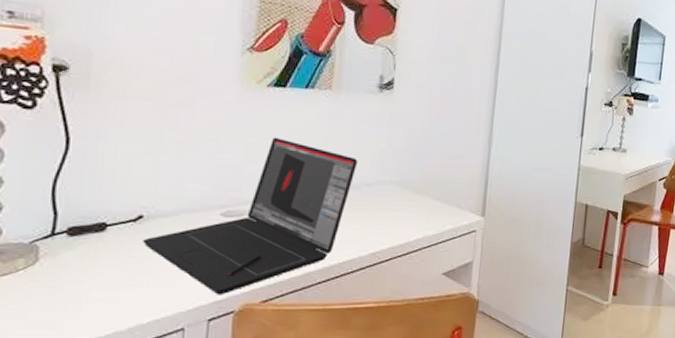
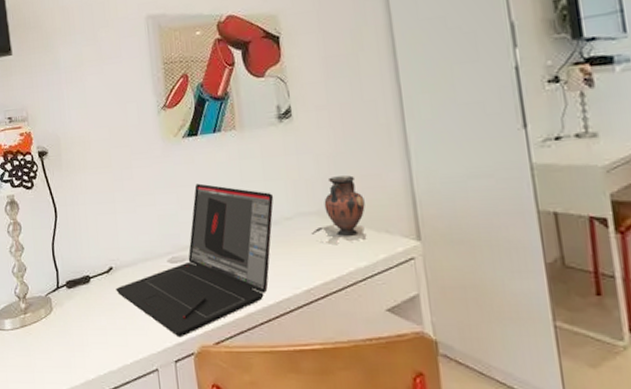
vase: none [388,152,445,213] -> present [311,175,367,244]

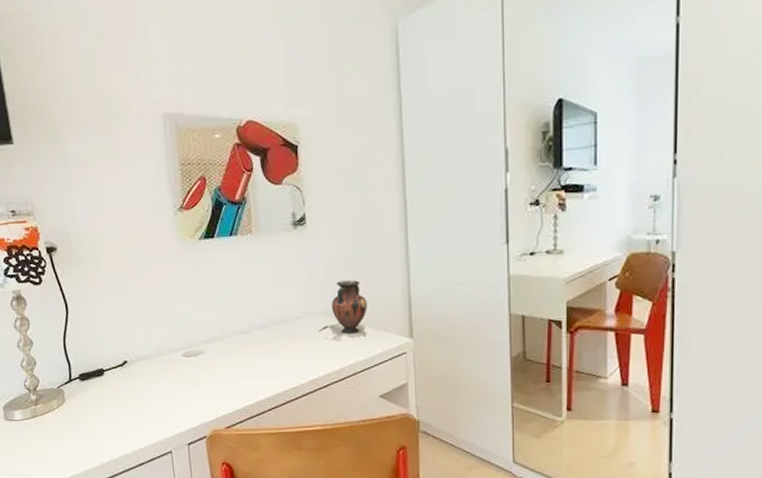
laptop: present [116,183,274,338] -> none [130,283,286,423]

